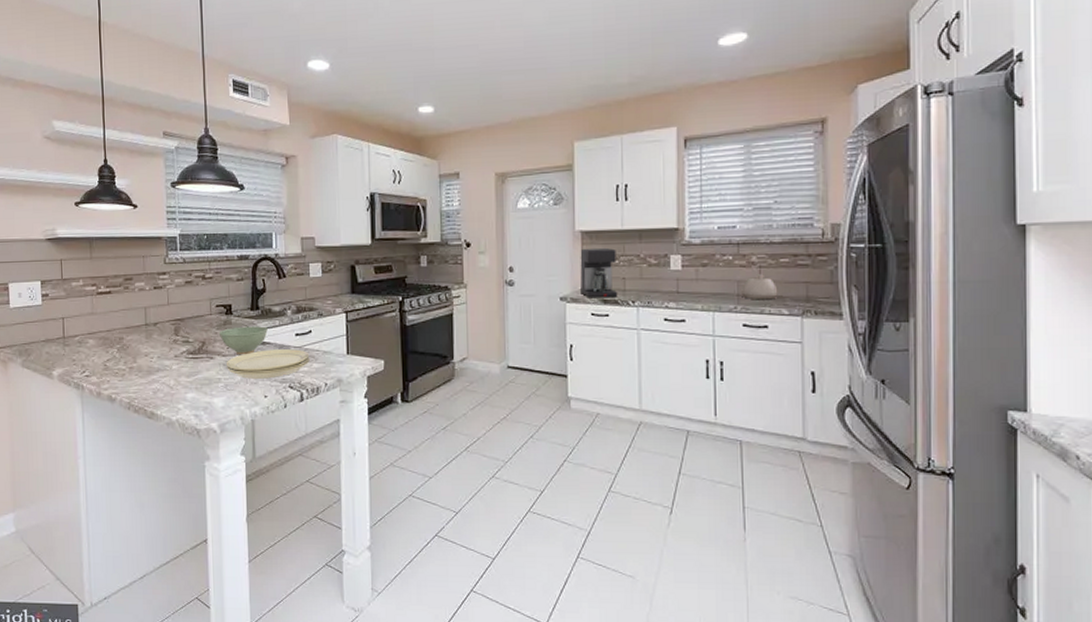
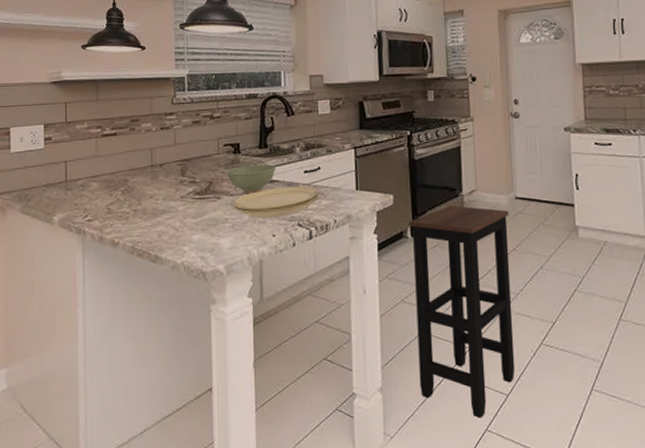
bar stool: none [399,373,502,579] -> present [408,206,515,418]
coffee maker: present [579,247,618,298] -> none [582,79,620,128]

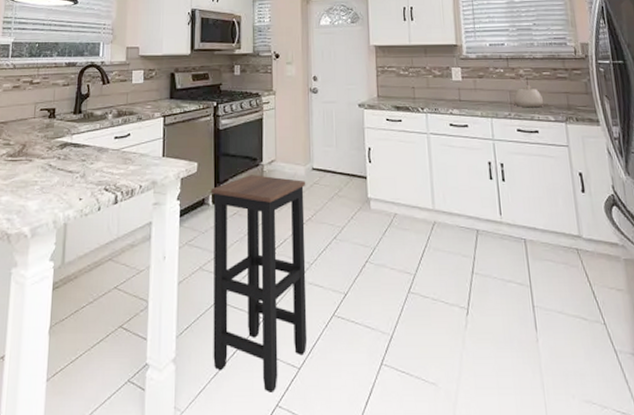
bowl: present [227,164,276,194] -> none [41,129,88,158]
plate: present [233,186,319,219] -> none [44,152,127,183]

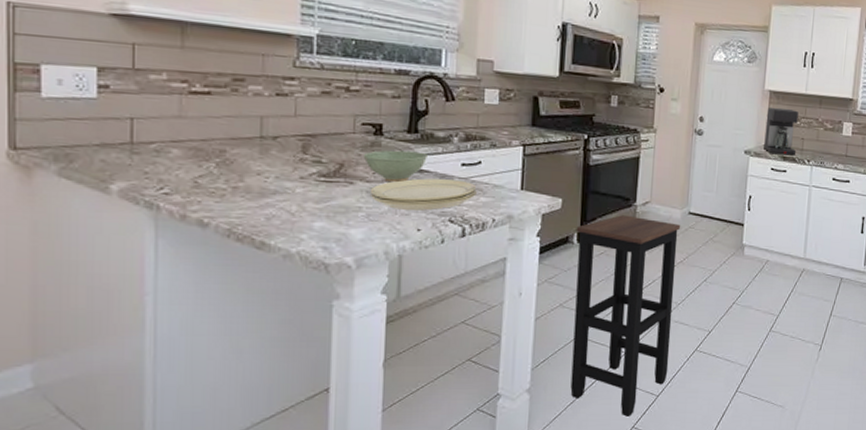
bowl: none [41,129,88,158] -> present [364,150,427,183]
plate: none [44,152,127,183] -> present [370,178,477,211]
coffee maker: none [375,60,409,105] -> present [762,107,799,156]

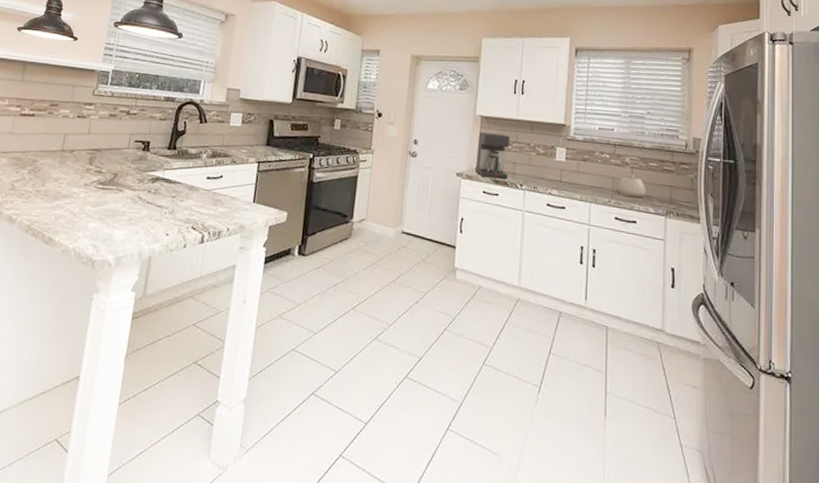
bowl: present [364,150,427,183] -> none [133,164,181,192]
plate: present [370,178,477,211] -> none [133,189,217,218]
bar stool: present [570,215,681,417] -> none [282,231,394,443]

